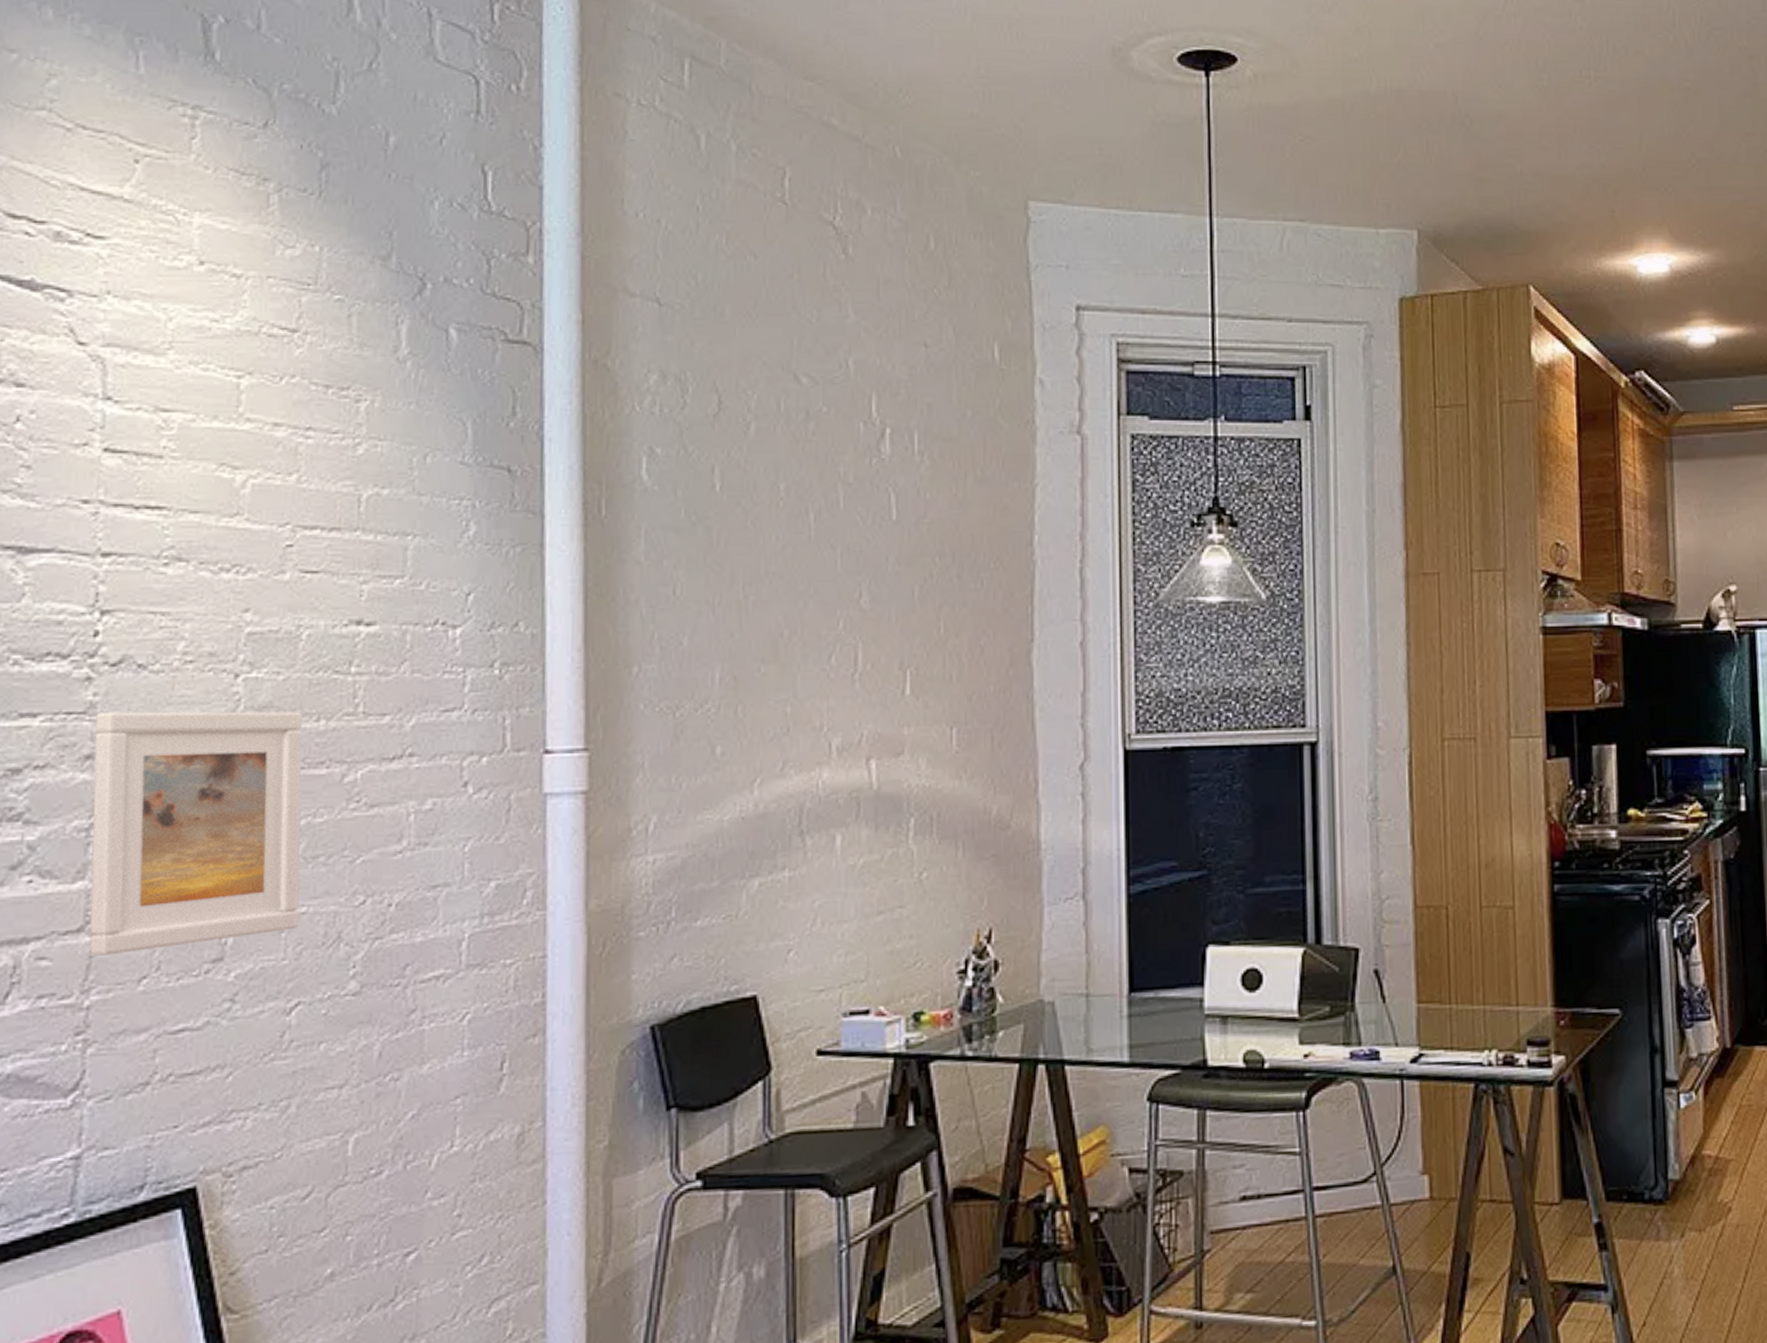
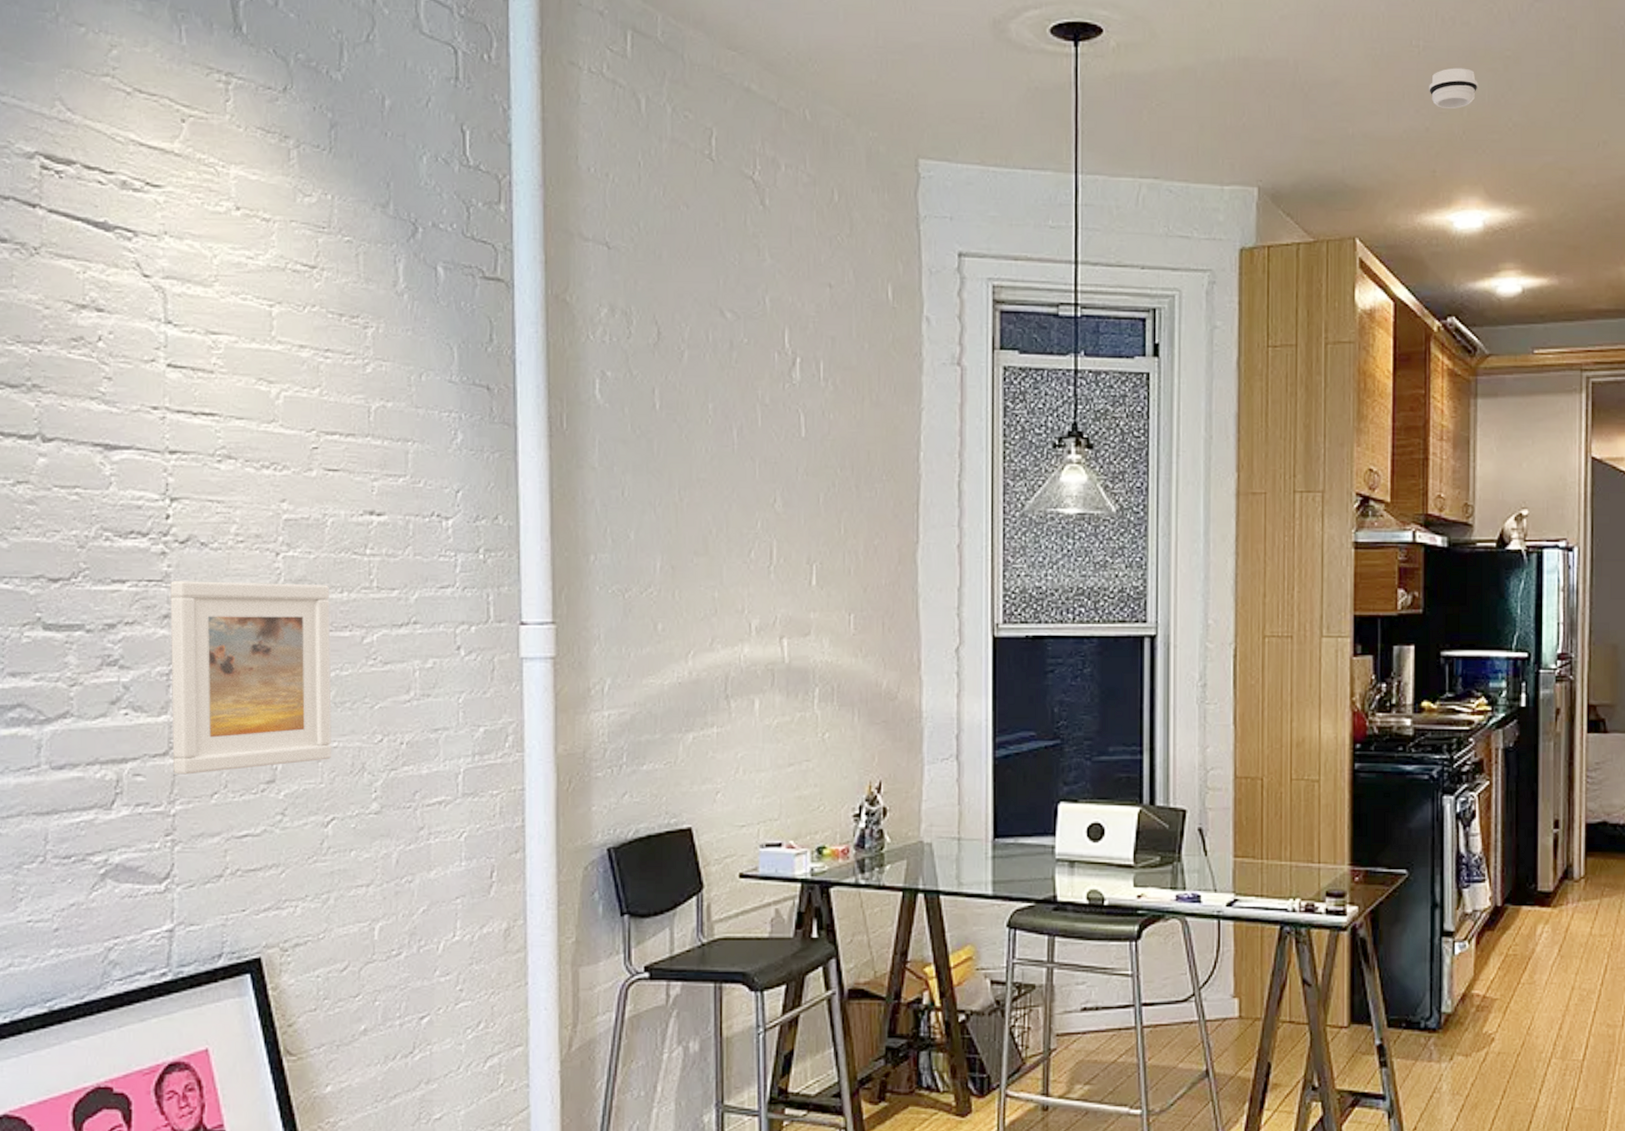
smoke detector: none [1603,100,1657,144] -> present [1429,68,1478,109]

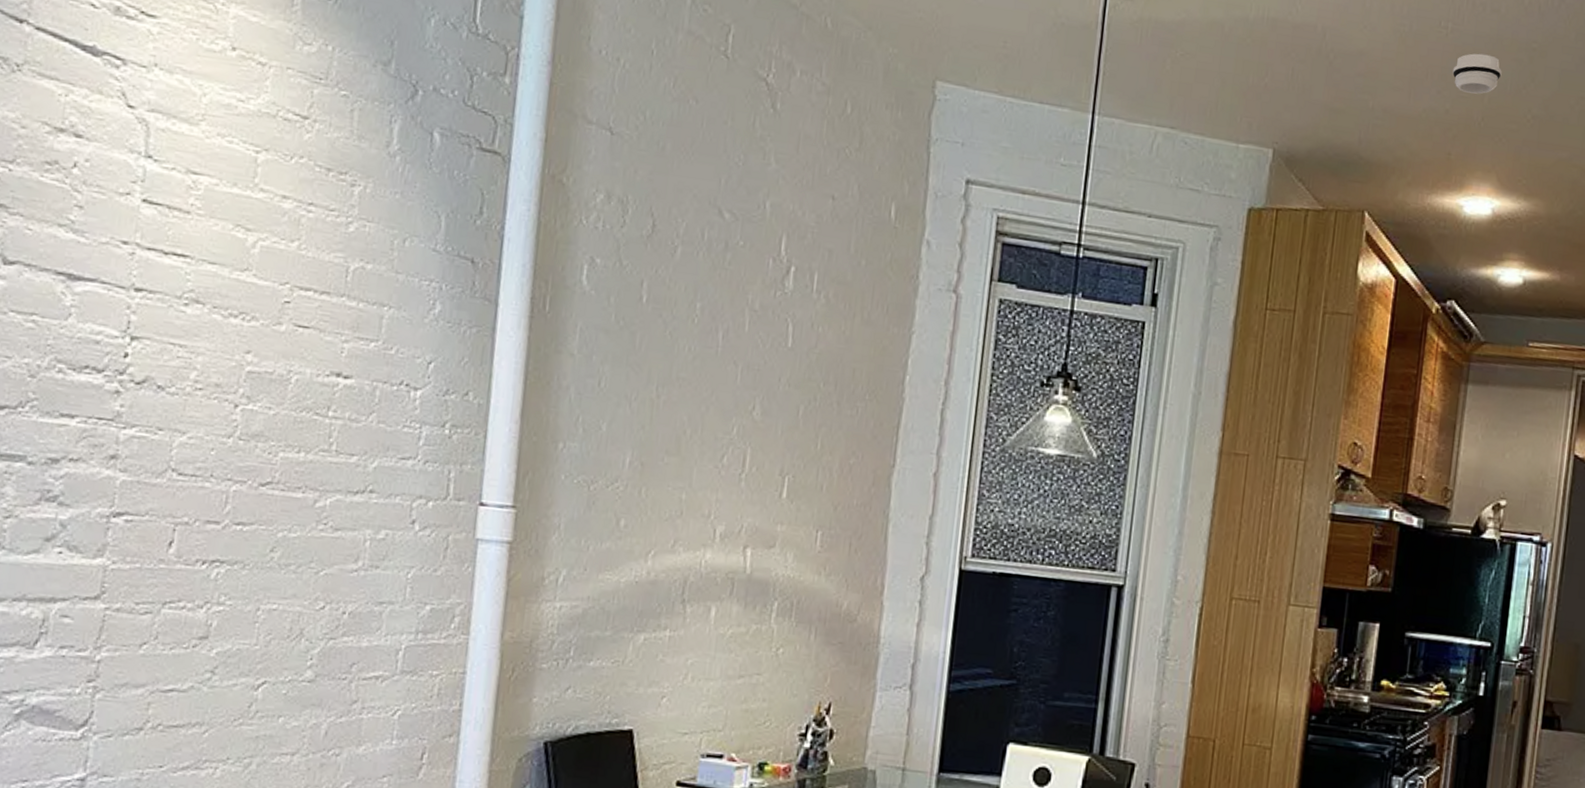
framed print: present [170,581,332,775] -> none [103,421,287,622]

